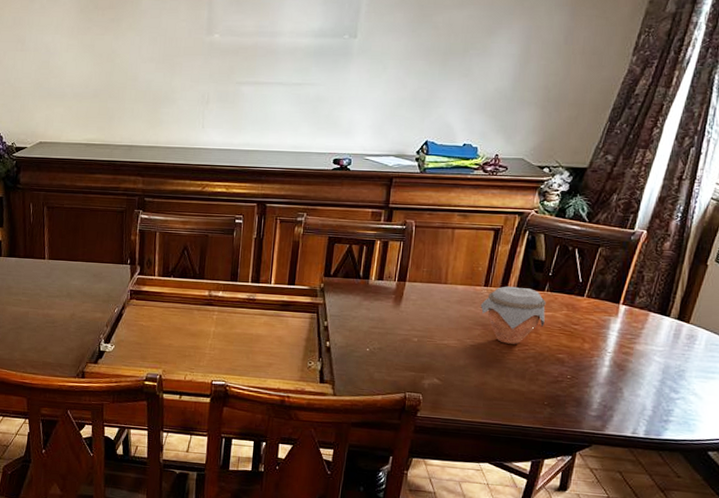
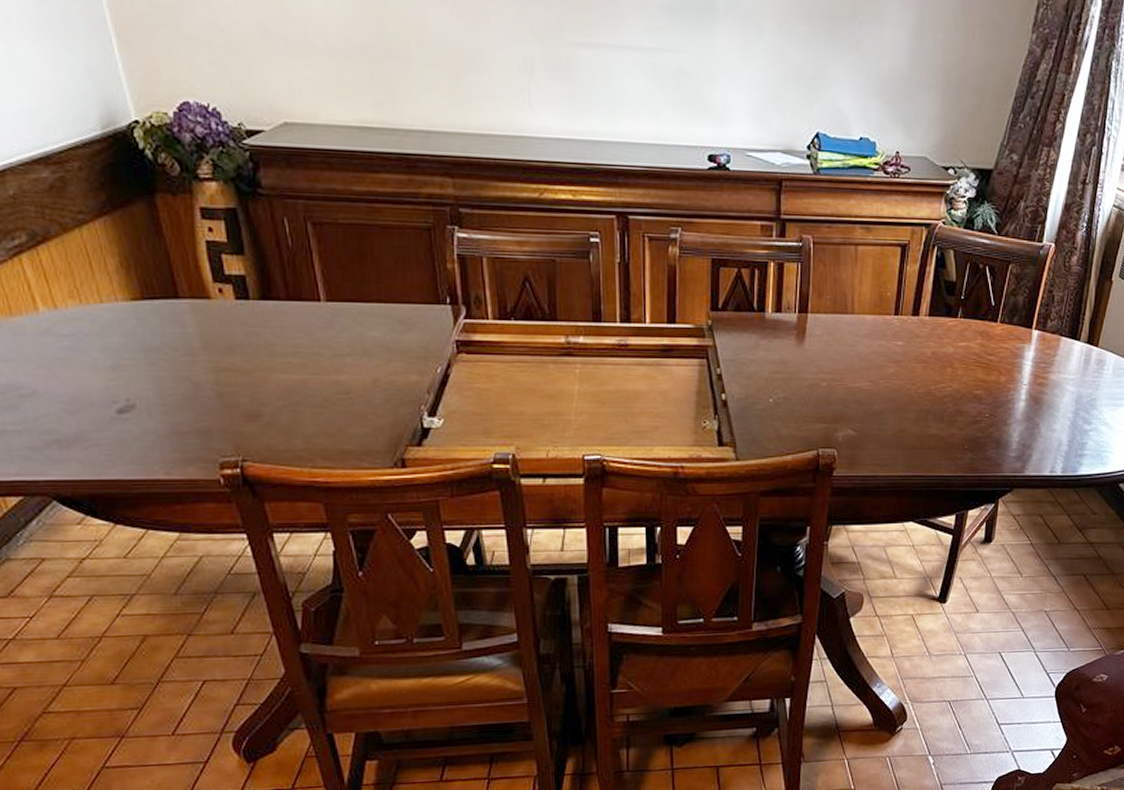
jar: present [480,286,546,344] -> none [892,313,960,382]

